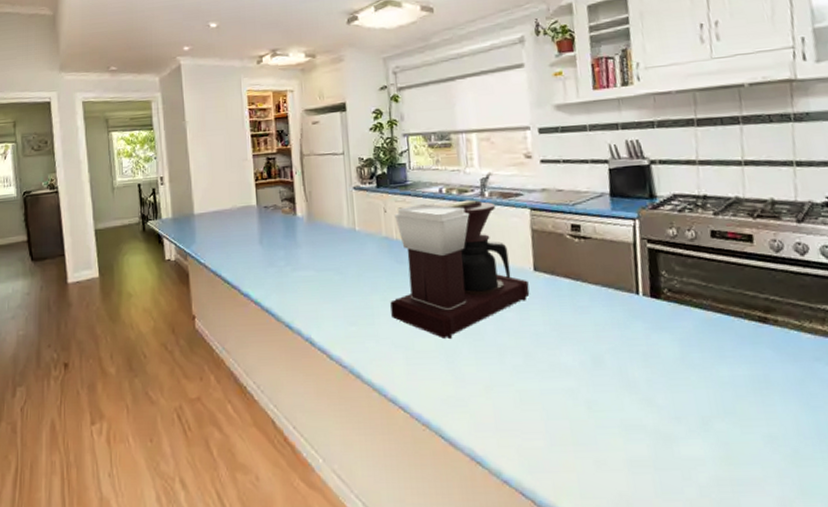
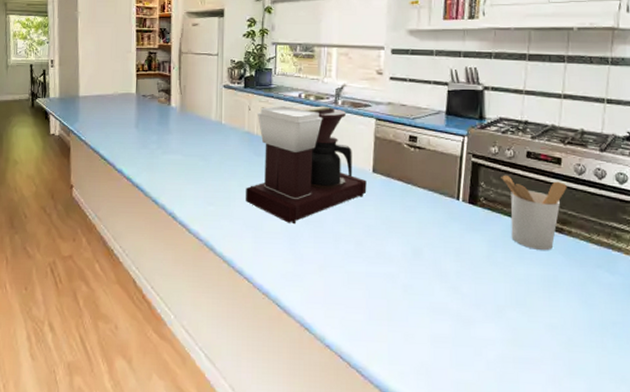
utensil holder: none [684,261,765,345] -> present [501,176,567,250]

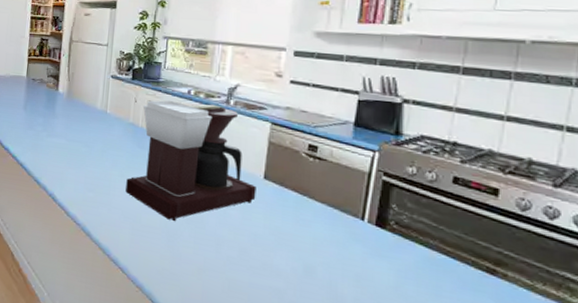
utensil holder: present [501,176,567,250] -> none [418,200,504,292]

